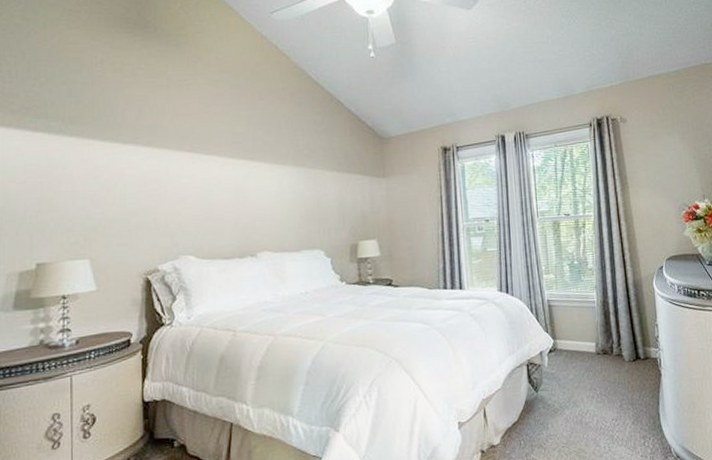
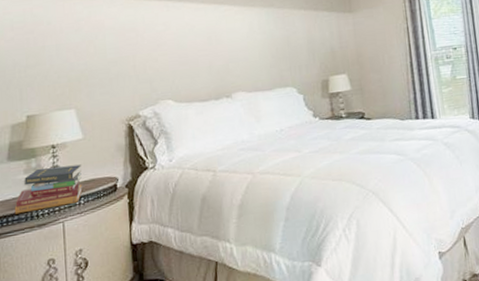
books: none [18,317,94,366] -> present [14,164,83,215]

